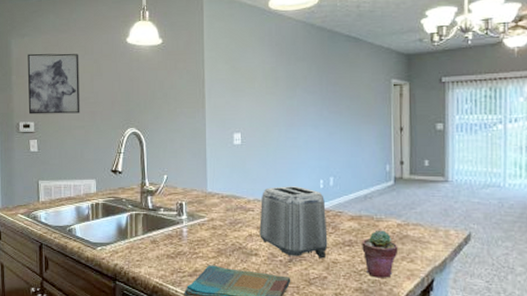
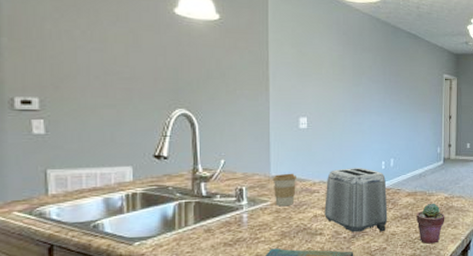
wall art: present [27,53,80,115] -> none [27,11,110,90]
coffee cup: none [209,189,231,224] -> present [272,173,296,207]

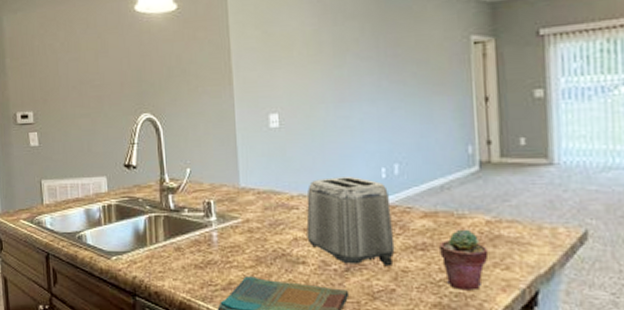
coffee cup: present [272,173,296,207] -> none [242,184,270,225]

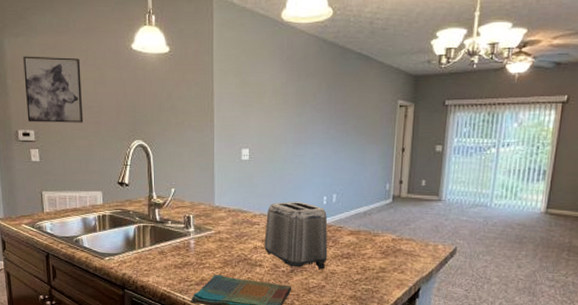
wall art: none [22,28,85,103] -> present [23,56,84,123]
potted succulent: present [439,229,489,291] -> none [358,244,392,287]

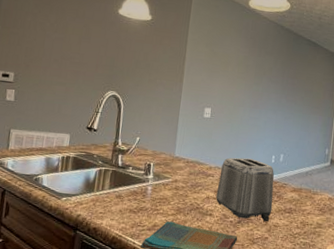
wall art: present [23,56,84,123] -> none [9,7,70,71]

